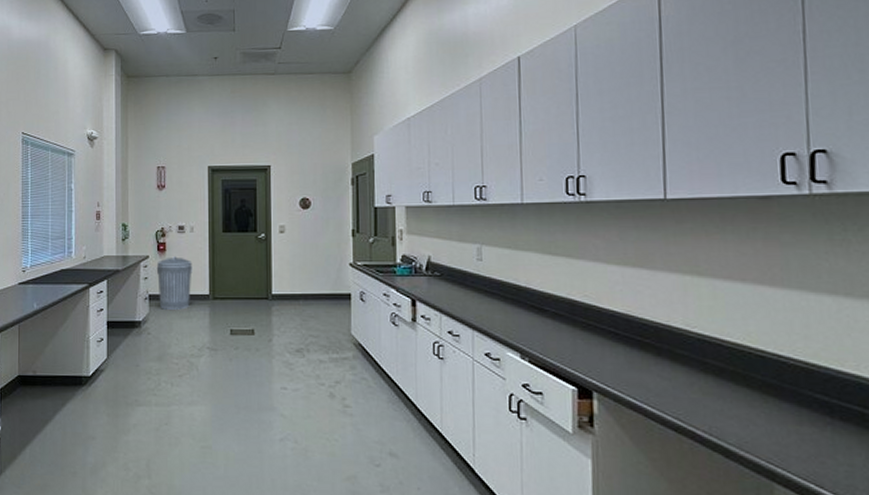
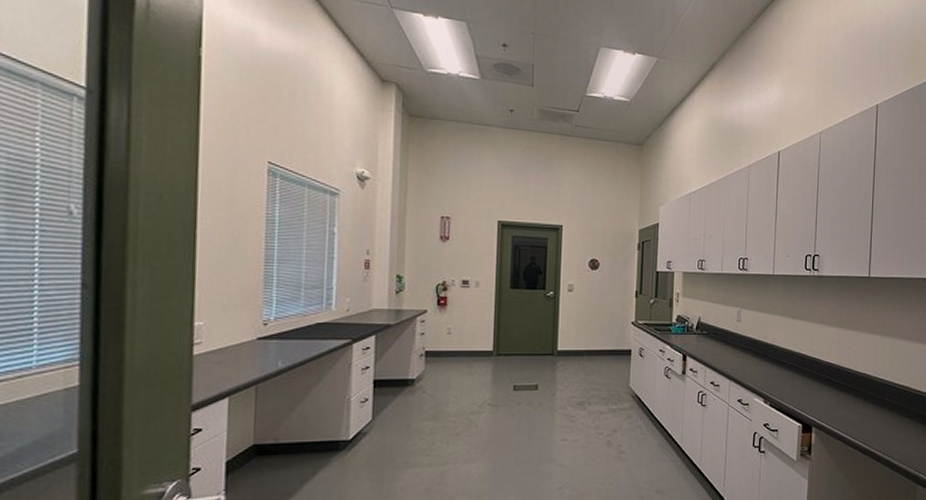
trash can: present [156,256,193,310] -> none [435,312,476,366]

